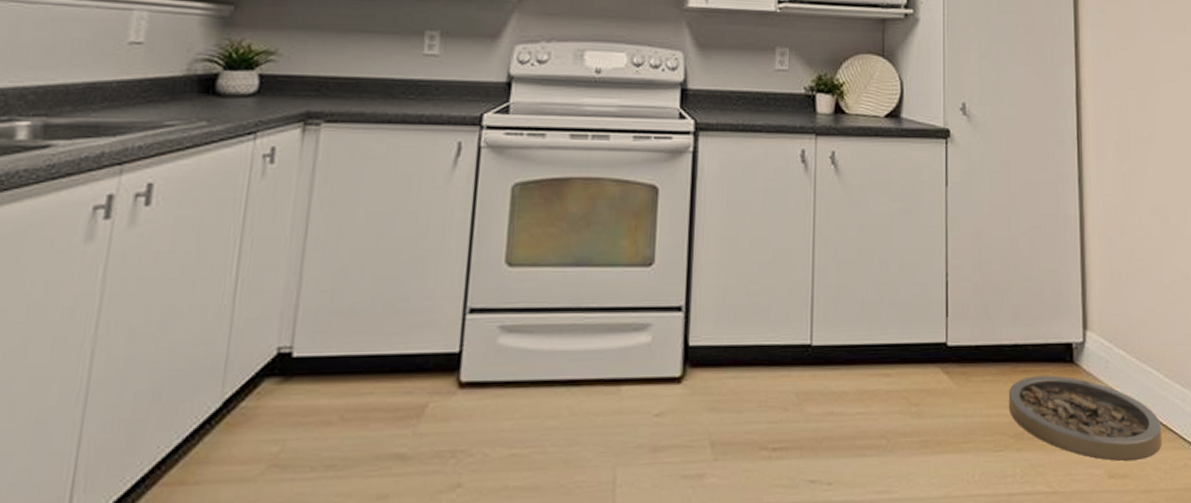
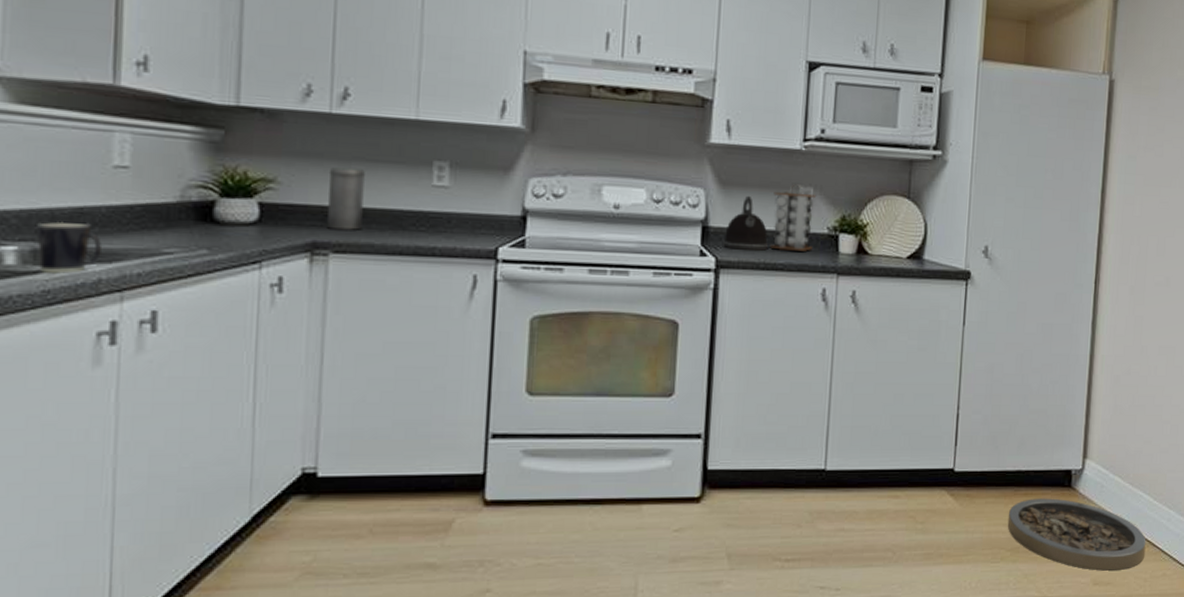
mug: none [47,96,109,149] -> present [36,221,101,275]
canister: none [320,39,361,99] -> present [325,167,365,230]
kettle: none [702,57,746,114] -> present [723,195,768,252]
spice rack: none [748,44,792,113] -> present [770,183,817,253]

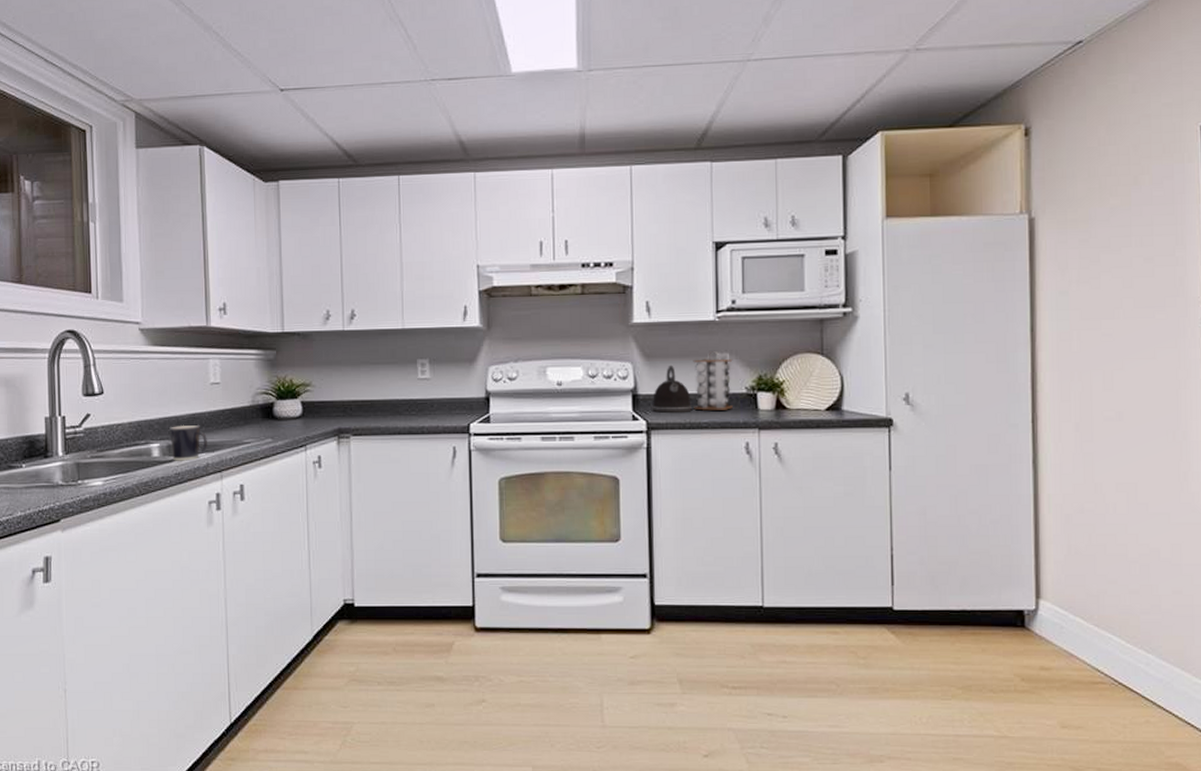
canister: present [325,167,365,230] -> none [346,371,371,418]
pet bowl: present [1007,498,1146,571] -> none [955,638,1122,714]

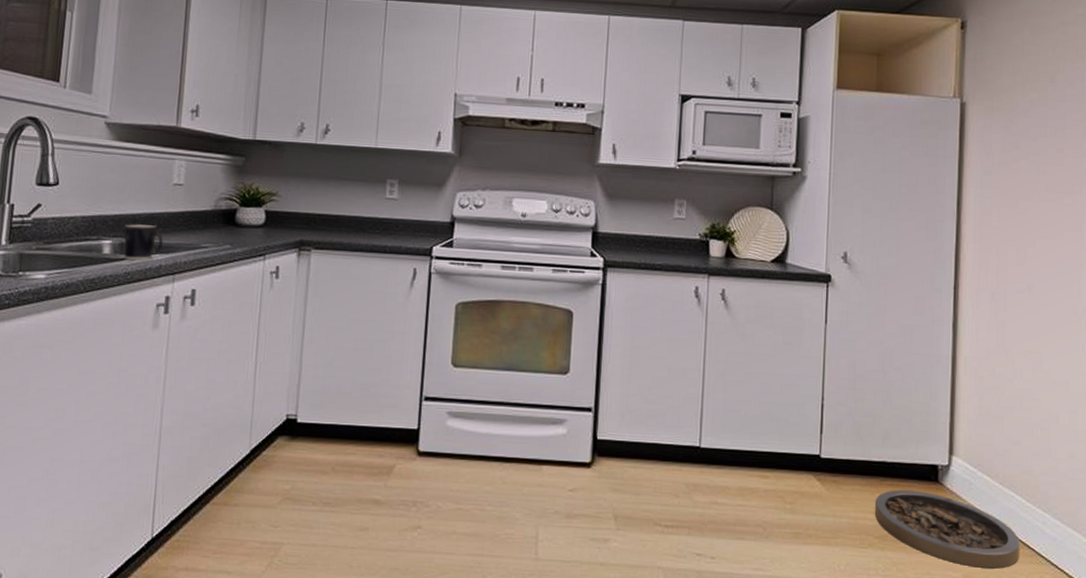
kettle: present [652,365,692,414] -> none [610,206,648,254]
spice rack: present [693,350,733,412] -> none [650,196,689,255]
pet bowl: none [955,638,1122,714] -> present [874,489,1020,569]

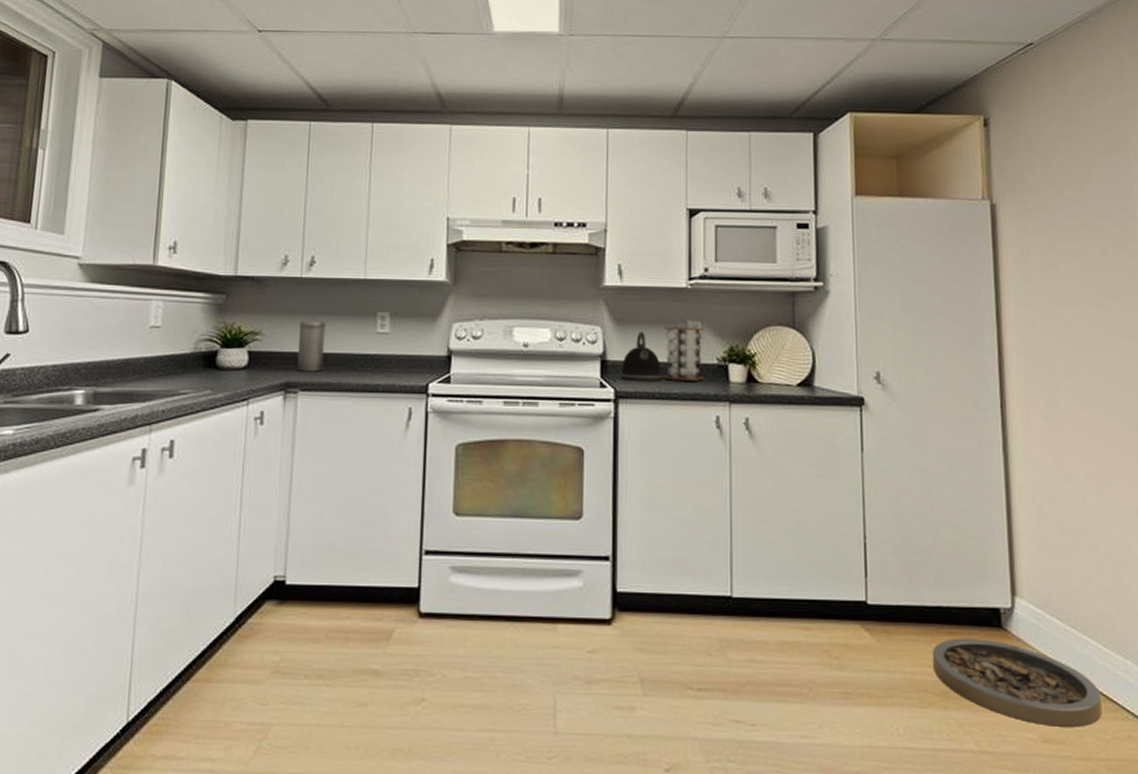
mug: present [123,223,163,261] -> none [97,370,139,412]
canister: none [310,184,338,232] -> present [296,321,326,372]
kettle: none [610,206,648,254] -> present [620,331,661,383]
spice rack: none [650,196,689,255] -> present [664,318,704,382]

